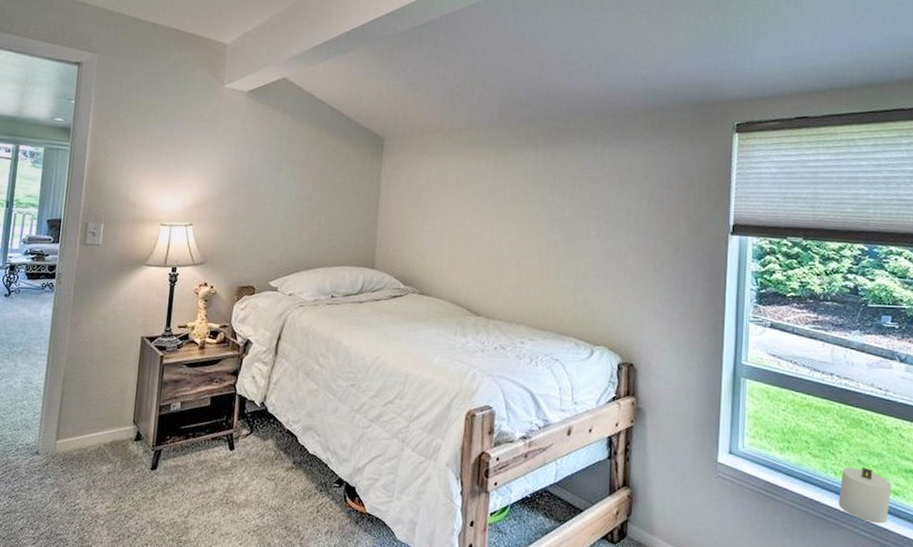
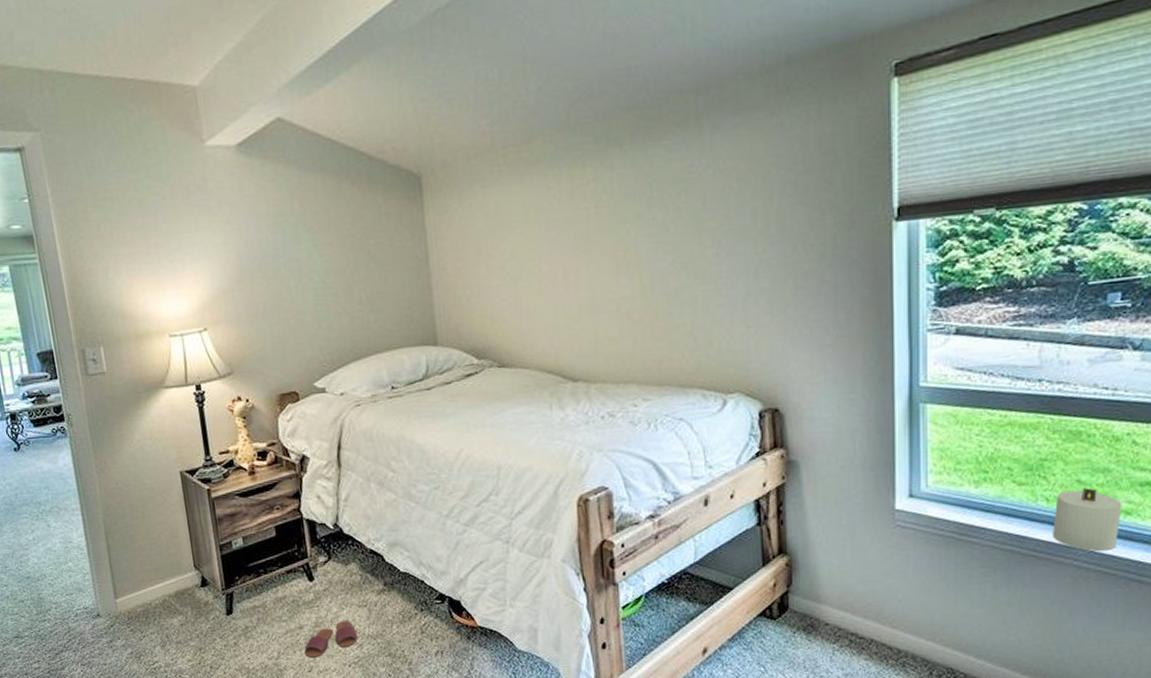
slippers: none [211,490,262,521] -> present [304,621,358,658]

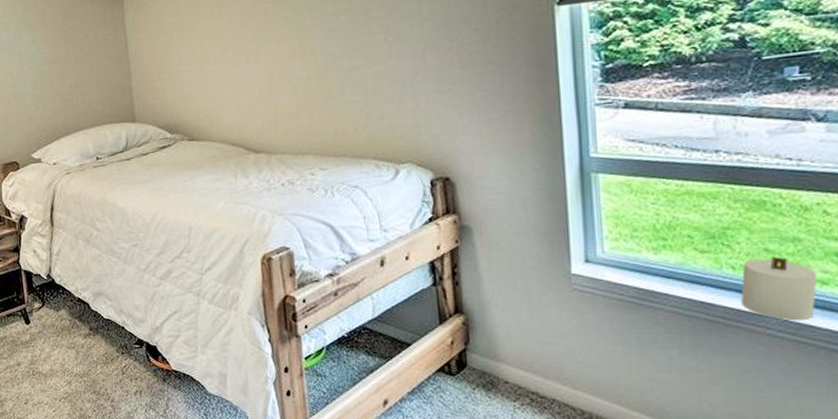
slippers: present [304,621,358,658] -> none [21,360,67,392]

